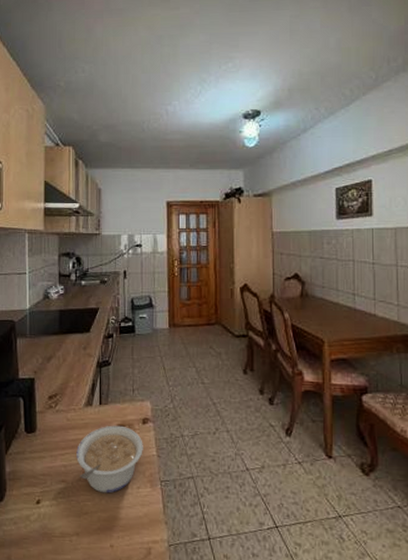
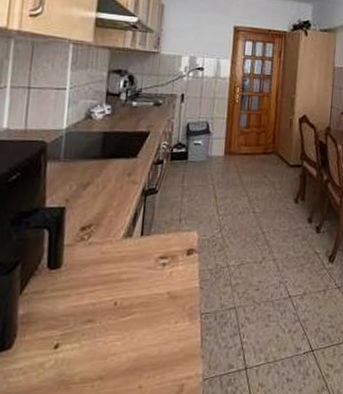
legume: present [76,425,143,494] -> none [108,257,186,331]

